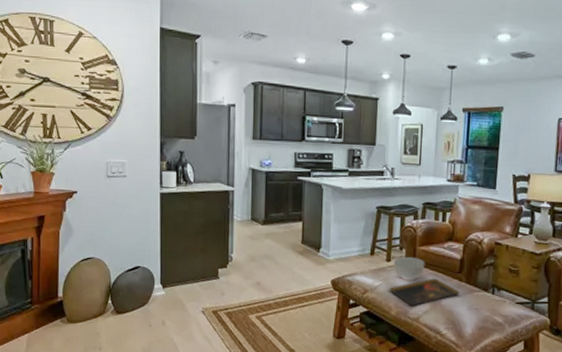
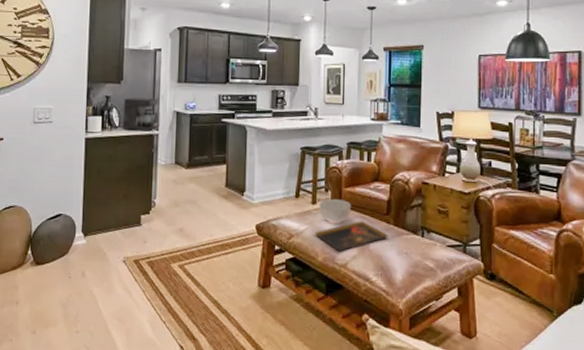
coffee maker: none [197,152,235,188] -> present [122,96,160,131]

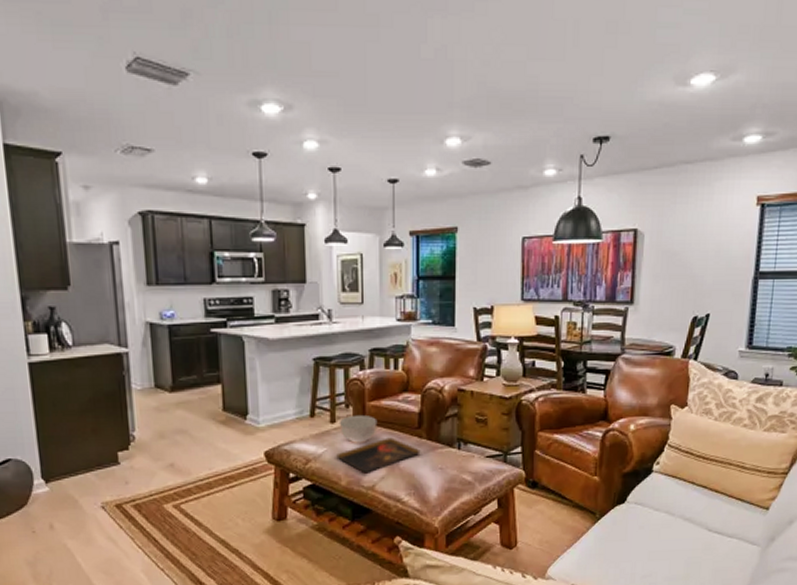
coffee maker: present [122,96,160,131] -> none [75,305,129,350]

